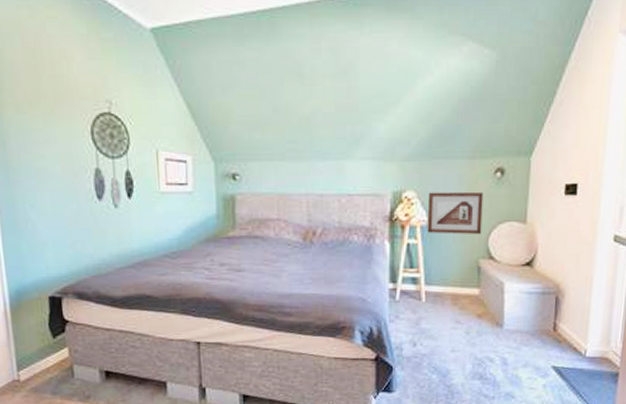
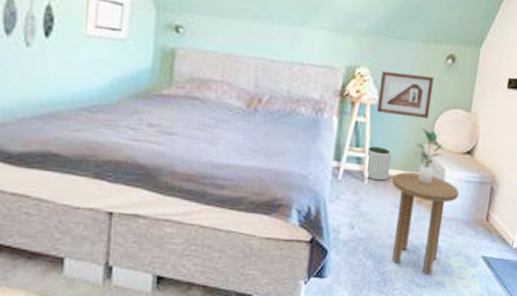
plant pot: none [420,266,447,299] -> present [365,146,392,181]
side table: none [449,288,522,387] -> present [391,172,460,275]
potted plant: none [469,243,500,299] -> present [414,127,443,184]

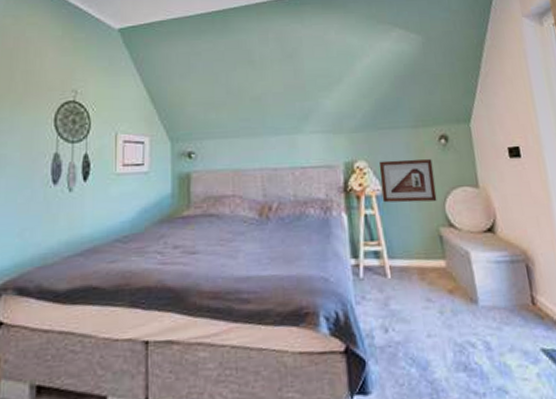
plant pot: present [365,146,392,181] -> none [381,237,412,274]
side table: present [391,172,460,275] -> none [415,259,493,380]
potted plant: present [414,127,443,184] -> none [429,210,462,271]

